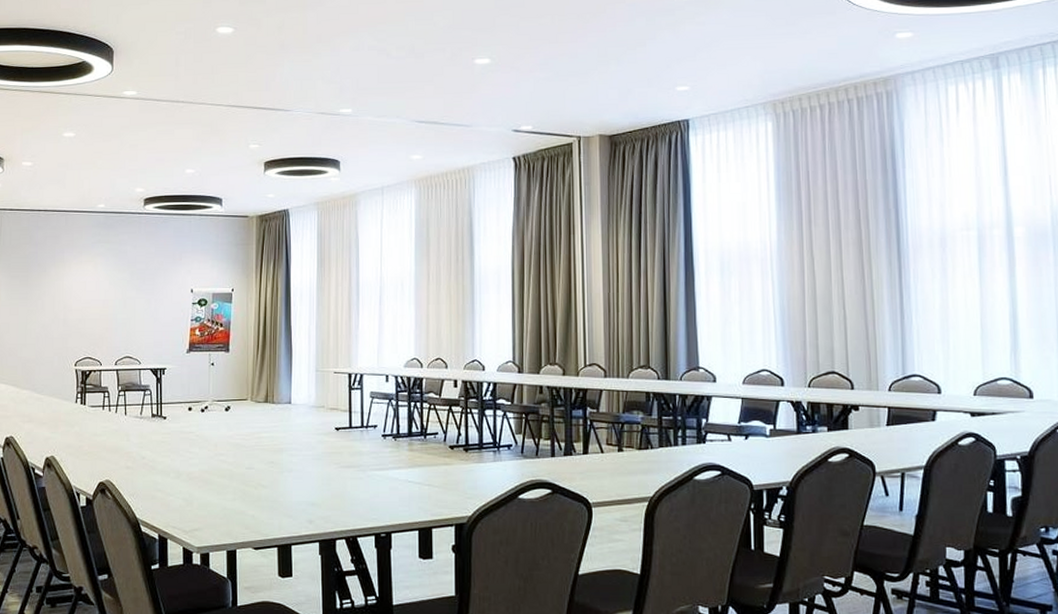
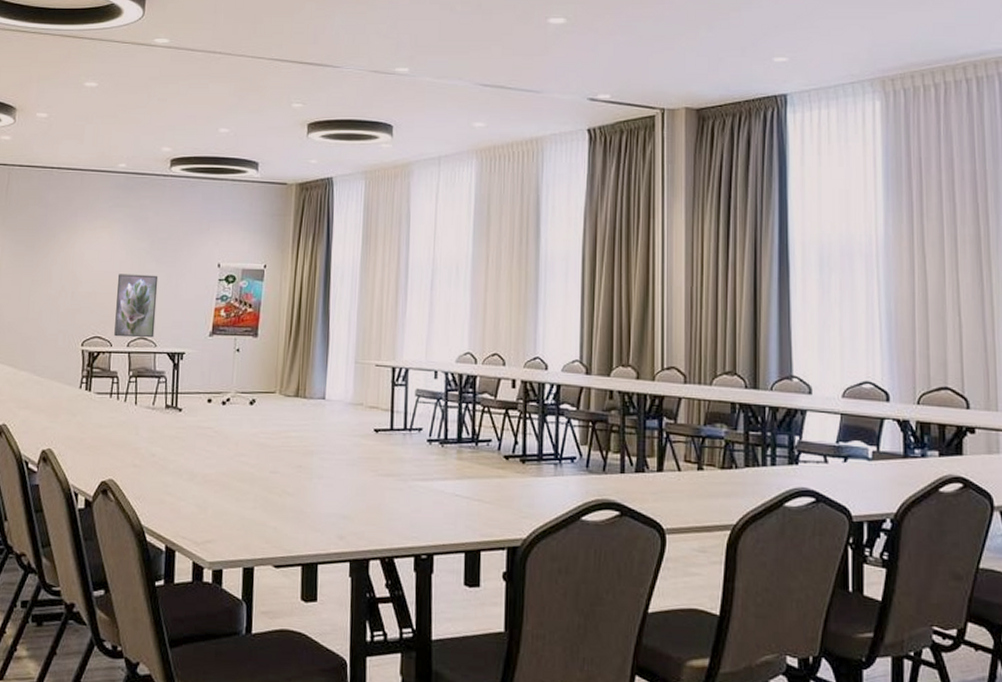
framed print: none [103,301,139,357] -> present [114,274,159,338]

